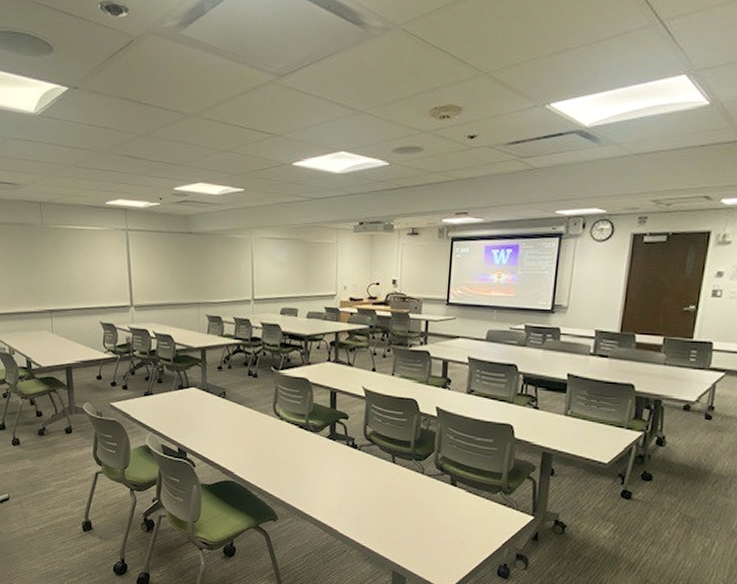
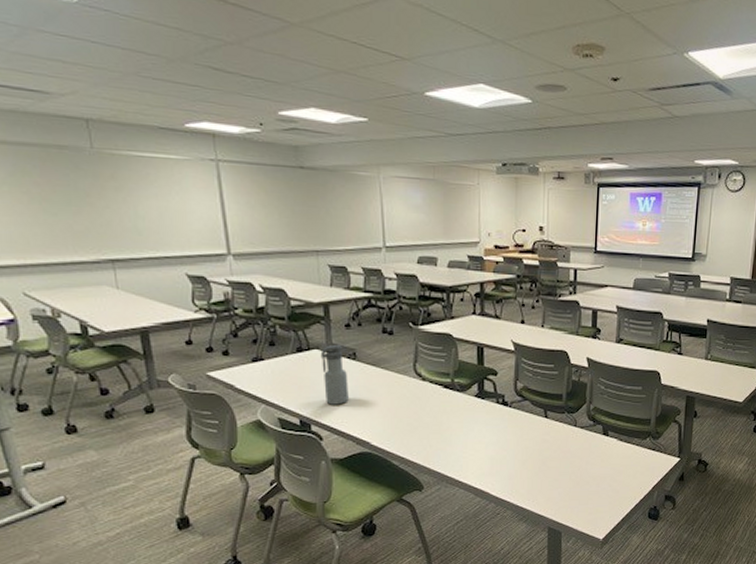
water bottle: none [197,384,218,437] -> present [320,345,349,405]

